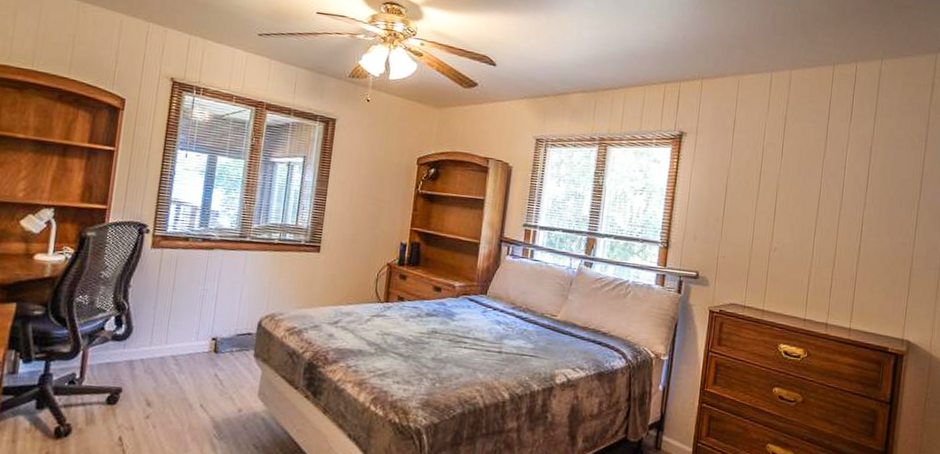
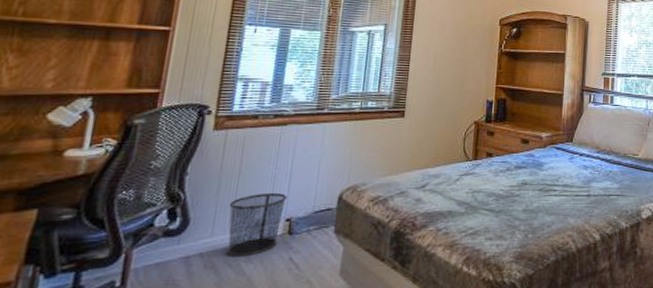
waste bin: none [163,311,213,368] -> present [227,192,287,257]

